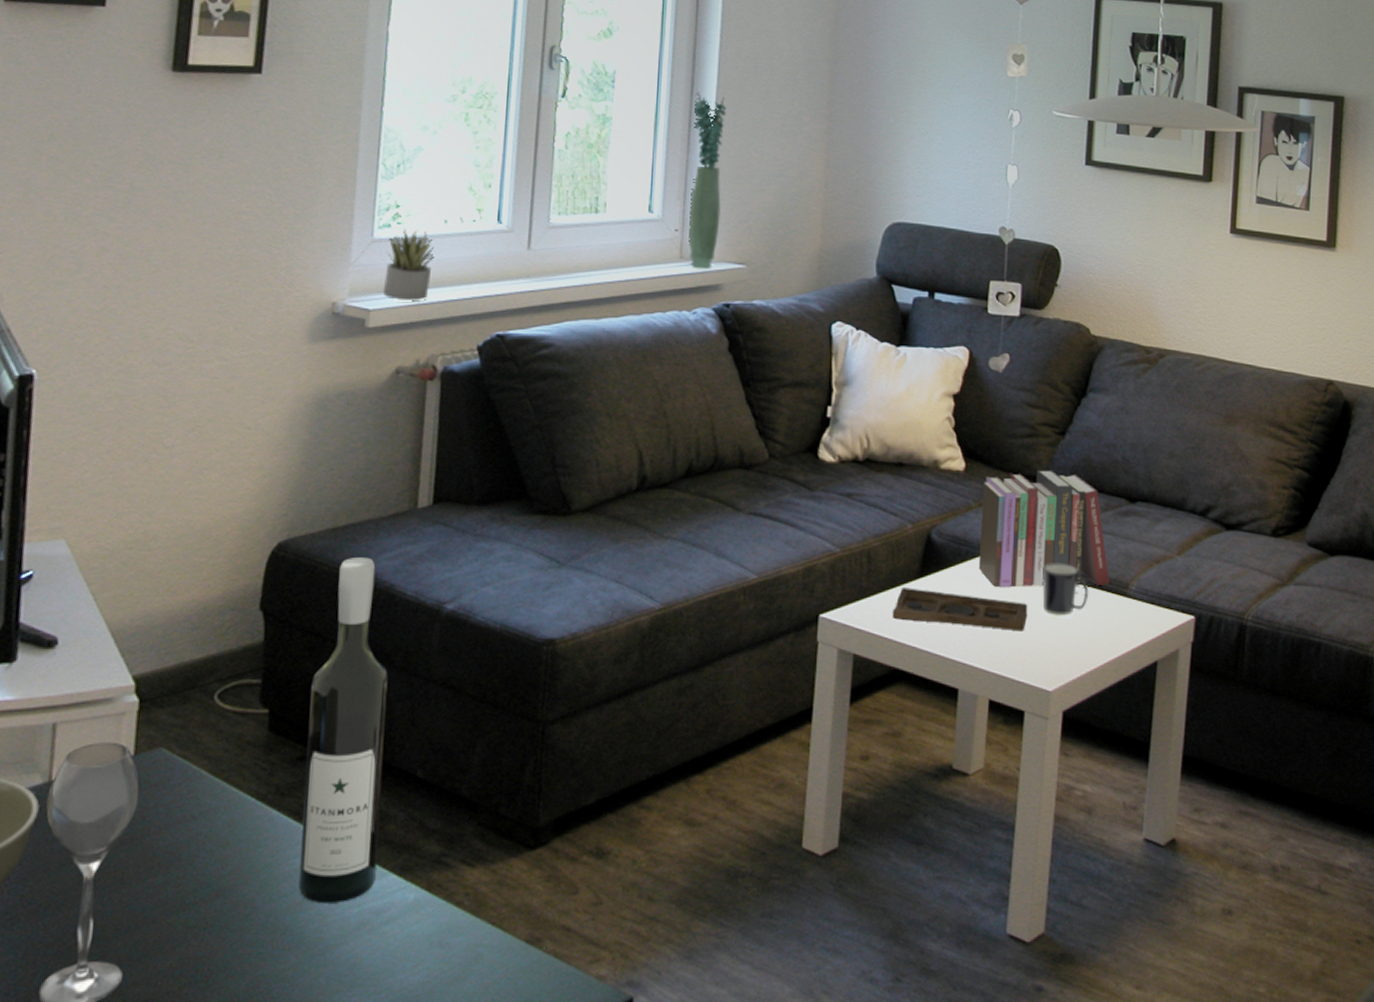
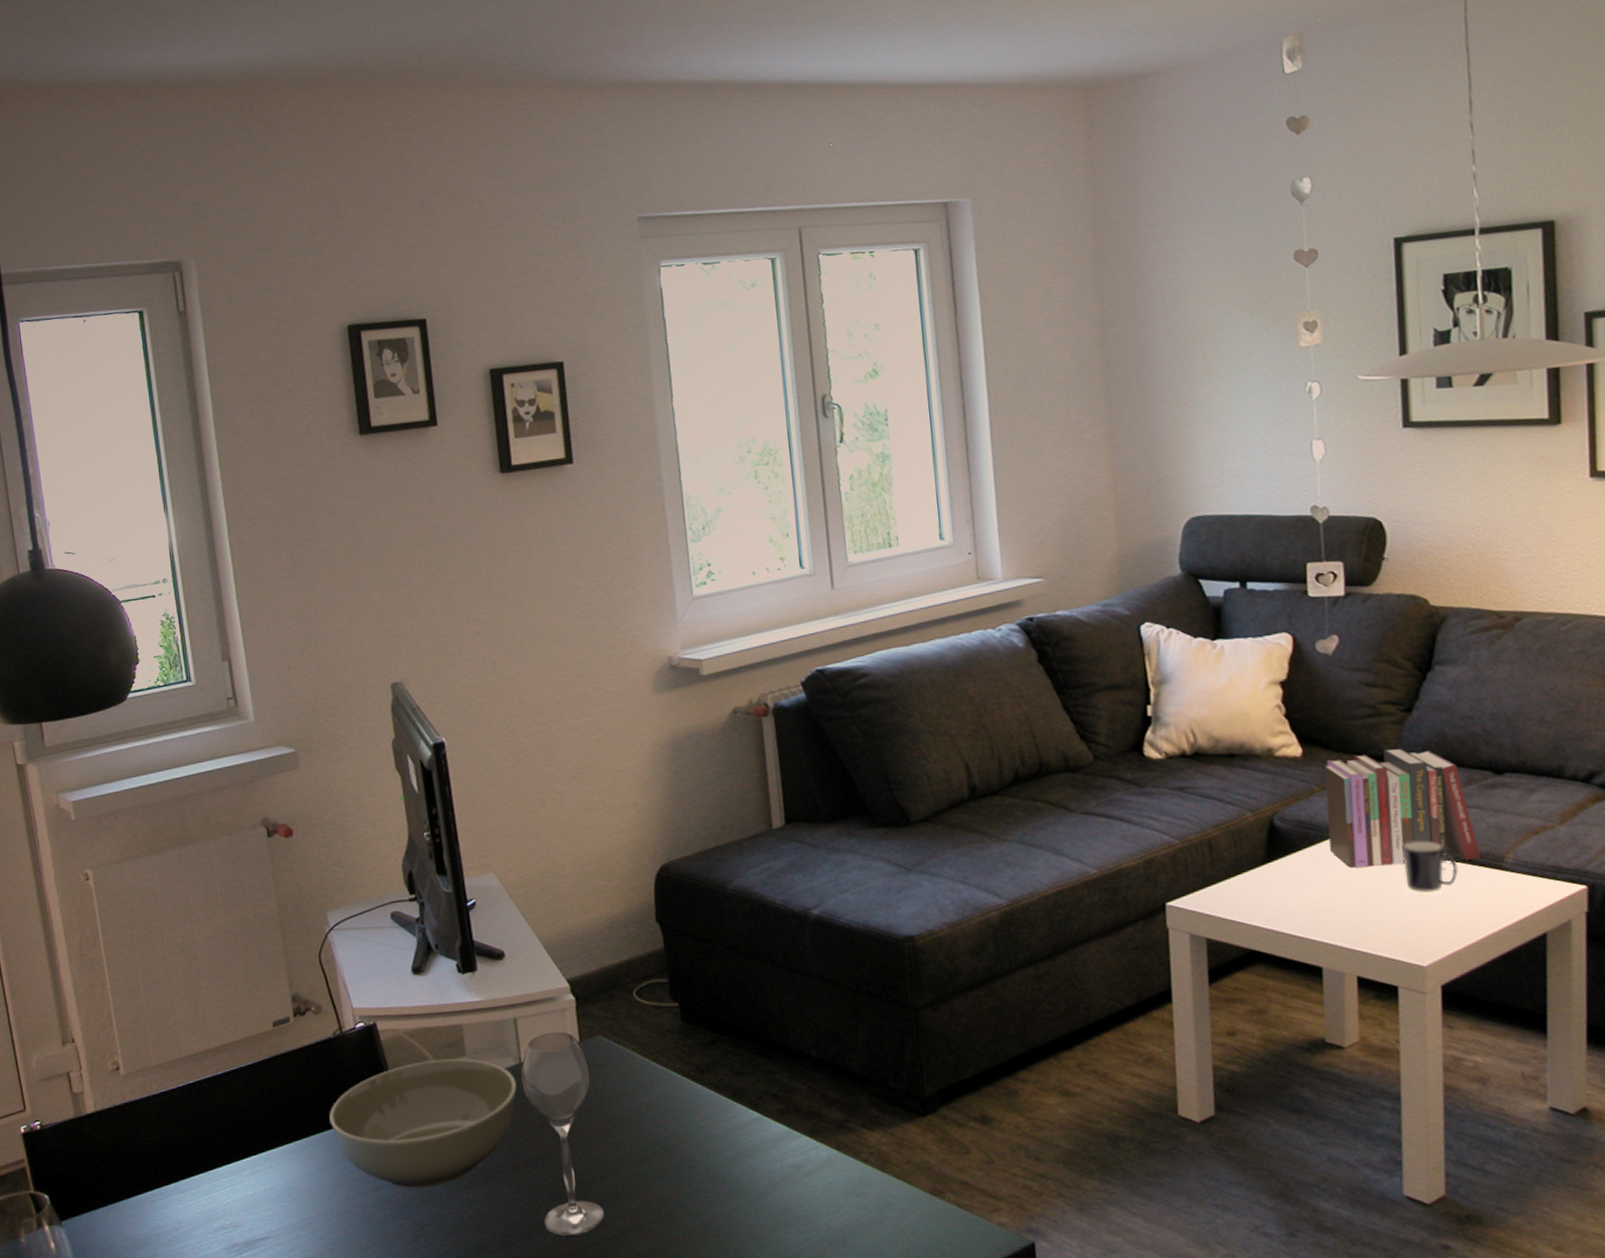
bottle: present [298,557,388,904] -> none [709,873,791,1160]
succulent plant: present [384,229,434,302] -> none [707,584,750,649]
vase: present [689,93,726,269] -> none [969,417,1012,588]
decorative tray: present [892,588,1028,632] -> none [1241,873,1391,910]

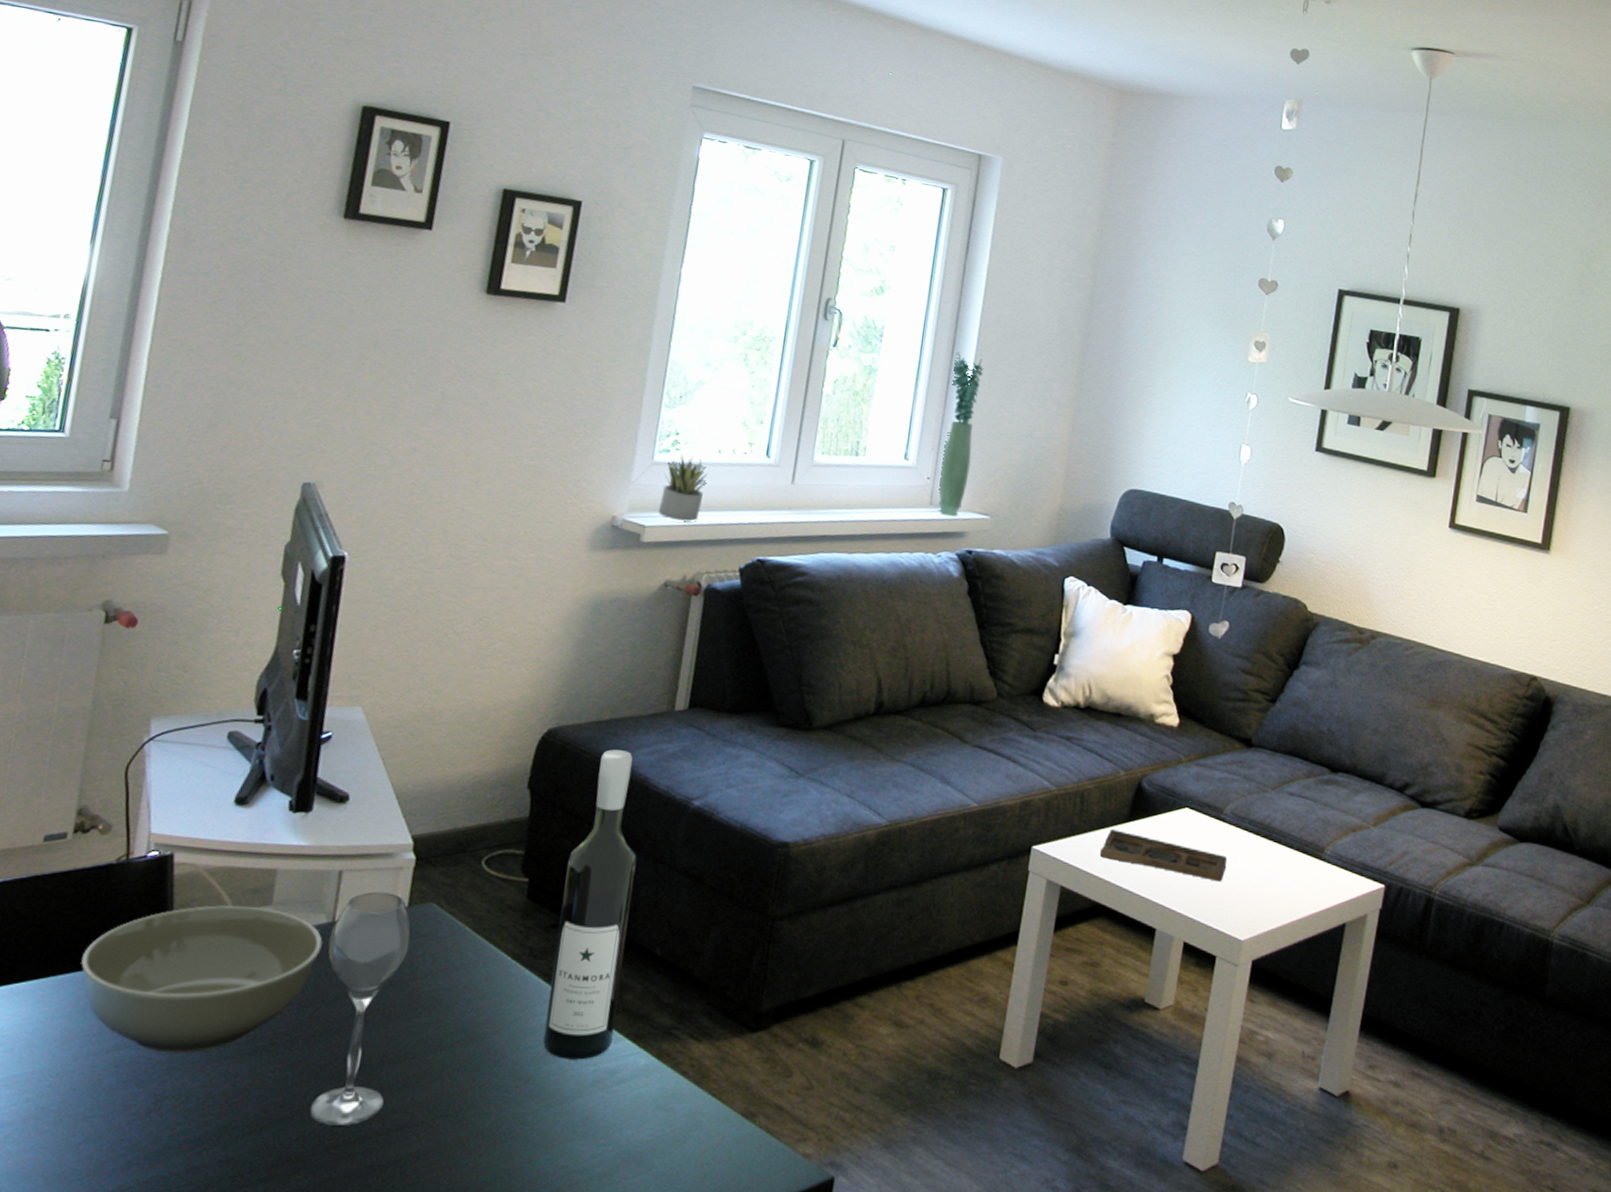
succulent plant: none [707,584,750,649] -> present [659,455,707,522]
bottle: none [709,873,791,1160] -> present [542,749,637,1060]
vase: none [969,417,1012,588] -> present [938,353,983,517]
decorative tray: none [1241,873,1391,910] -> present [1099,829,1228,882]
books: present [1324,748,1480,869] -> none [1184,733,1307,848]
mug: present [1402,841,1458,894] -> none [1241,822,1286,873]

